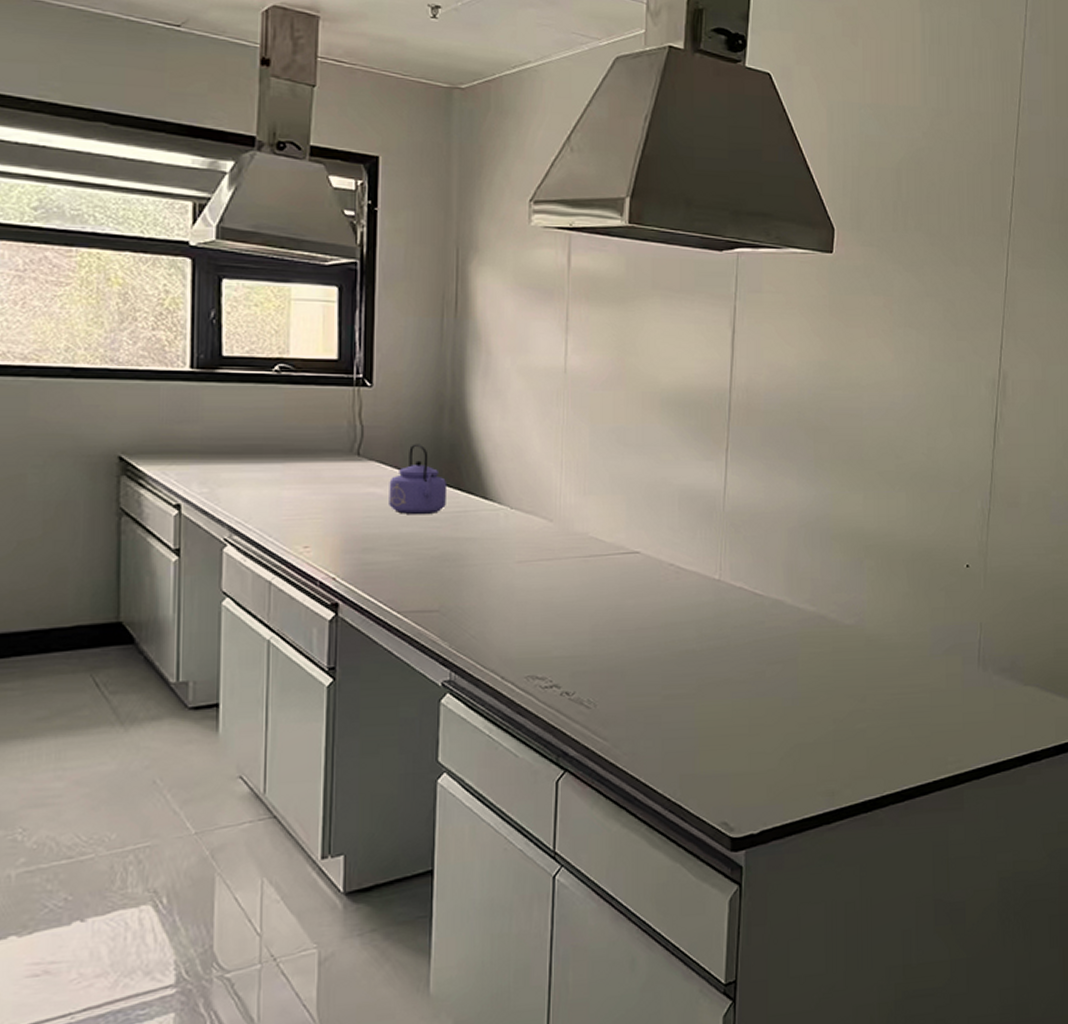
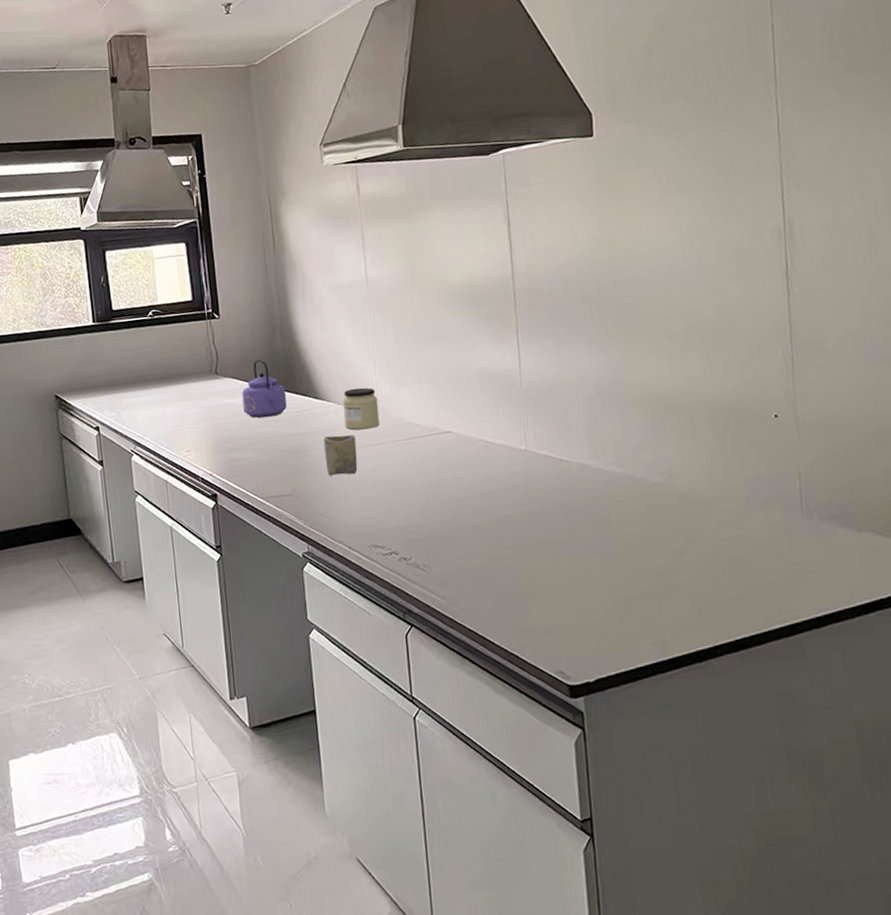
cup: none [485,544,527,593] -> present [323,434,358,476]
jar: none [516,491,560,541] -> present [343,387,380,431]

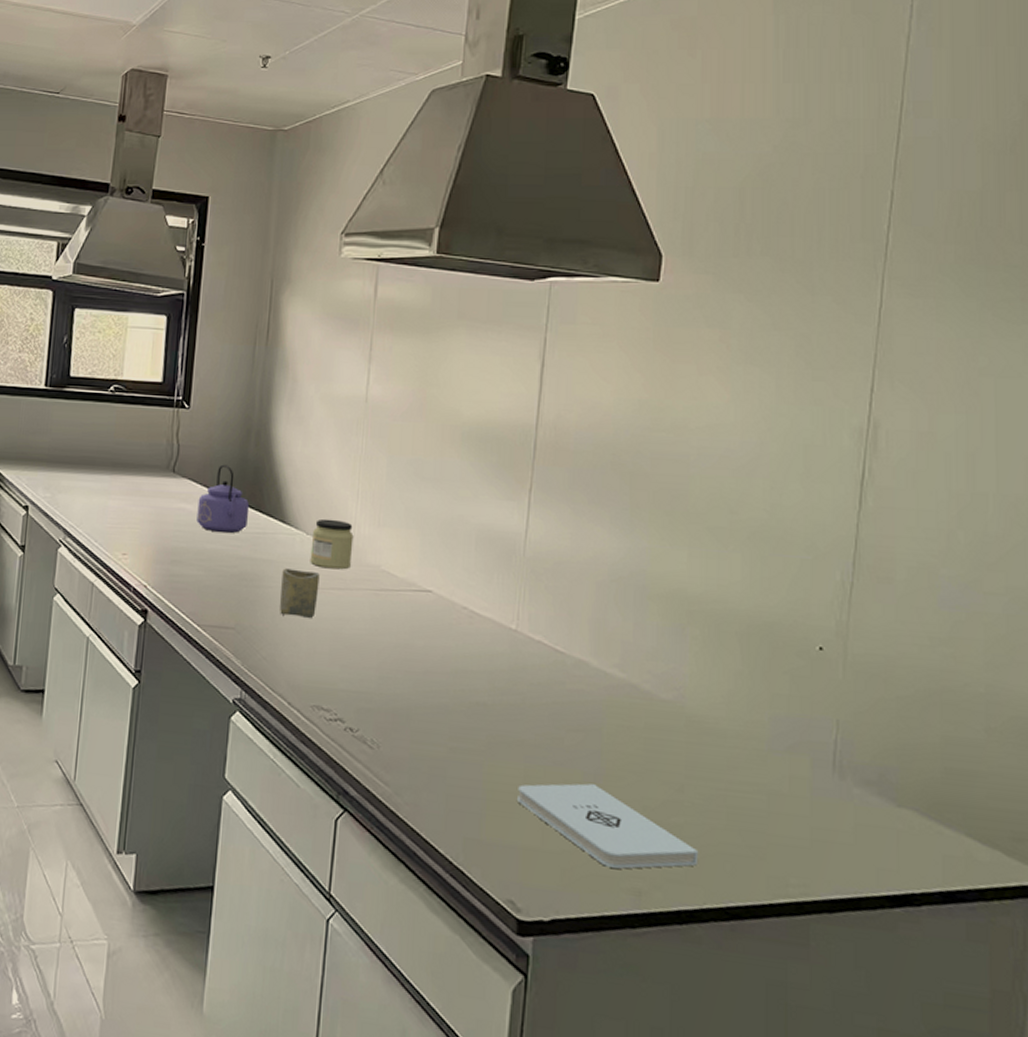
notepad: none [550,563,706,628] -> present [518,783,699,869]

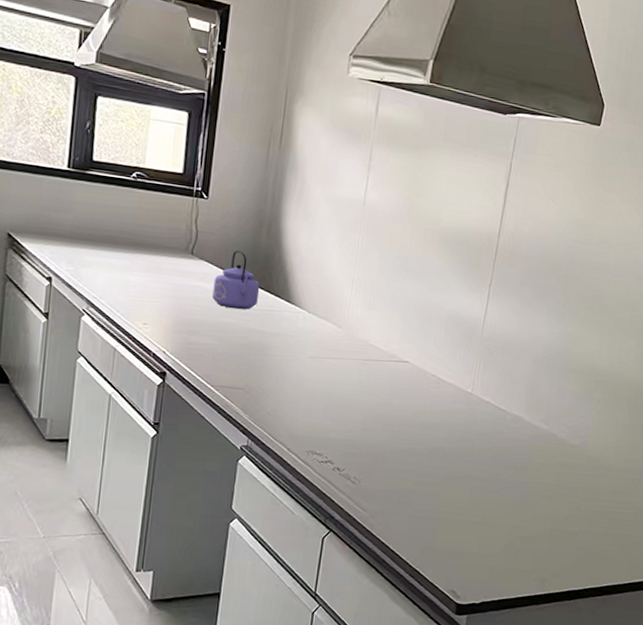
cup: present [279,568,320,619] -> none [283,340,318,382]
jar: present [310,518,354,570] -> none [310,300,348,343]
notepad: present [518,783,699,869] -> none [463,505,587,565]

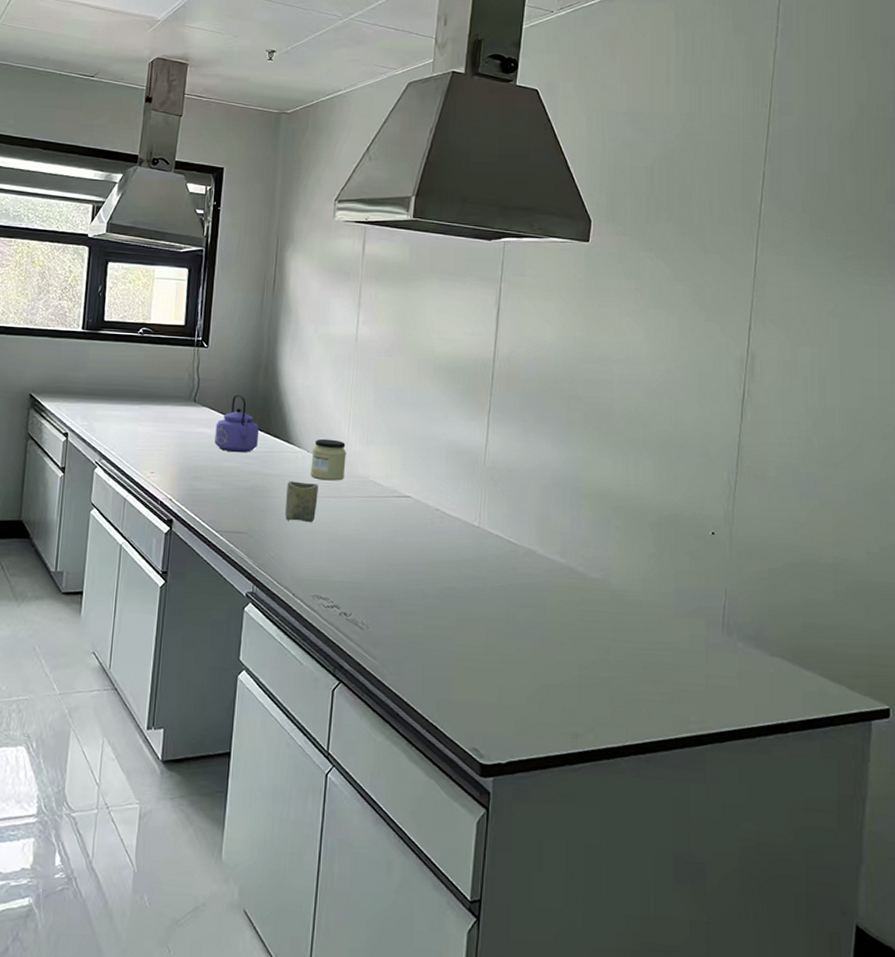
cup: none [283,340,318,382] -> present [285,481,319,523]
jar: none [310,300,348,343] -> present [310,438,347,481]

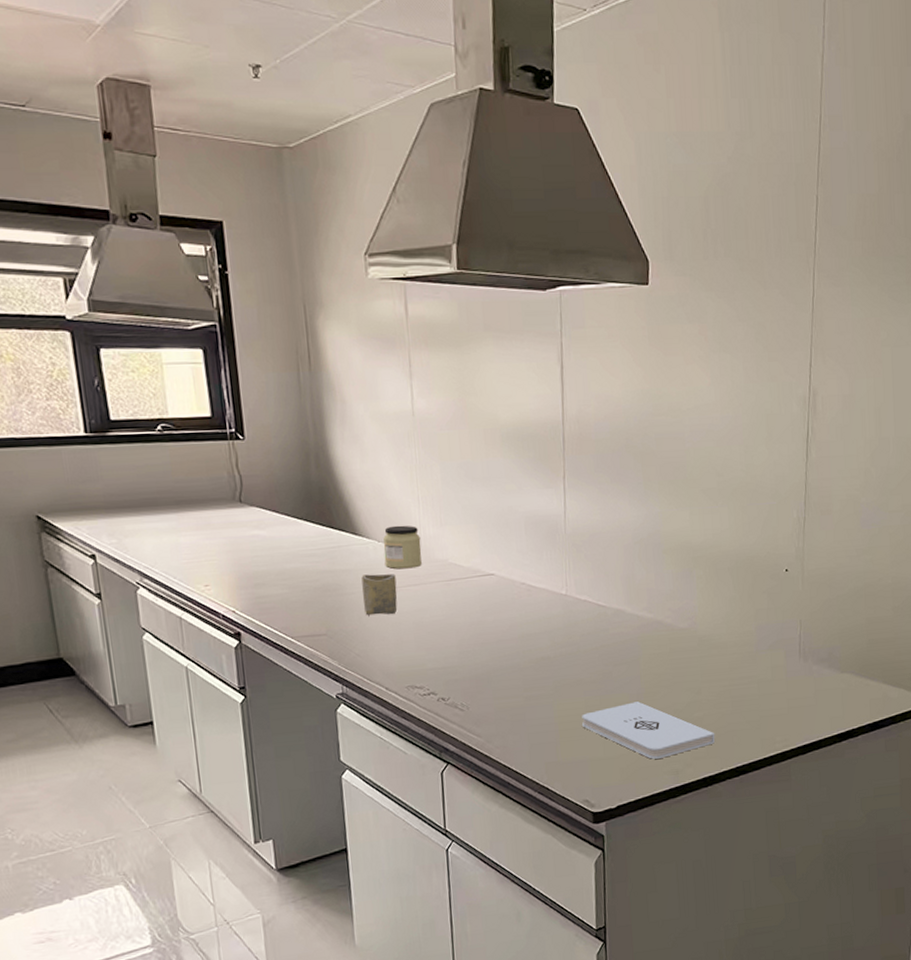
kettle: present [214,394,260,453] -> none [270,488,322,553]
notepad: none [480,649,622,717] -> present [582,701,715,759]

